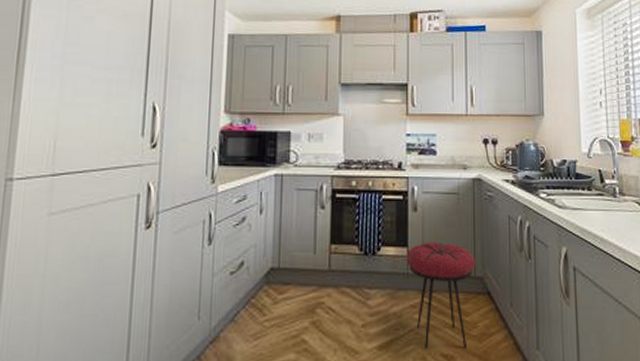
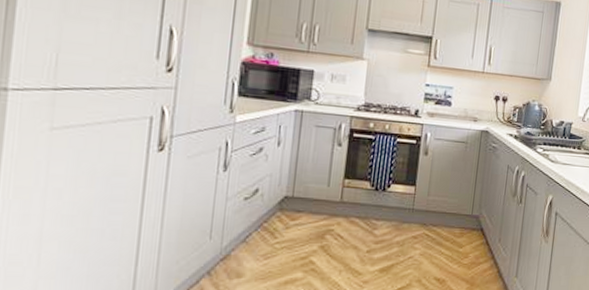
stool: present [406,241,475,349] -> none [412,183,474,274]

